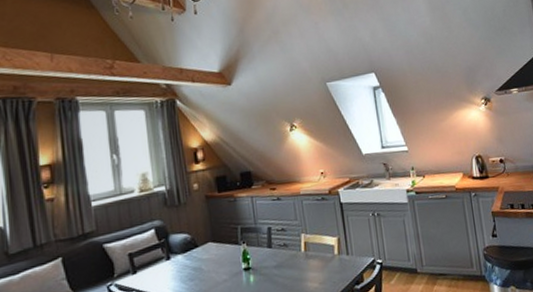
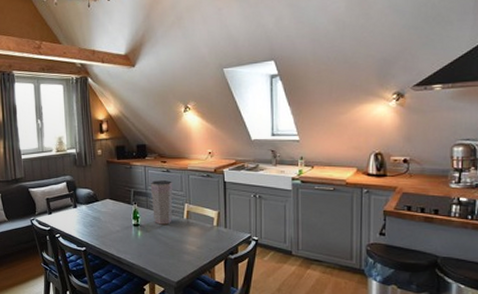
vase: none [259,209,289,264] -> present [150,180,173,225]

